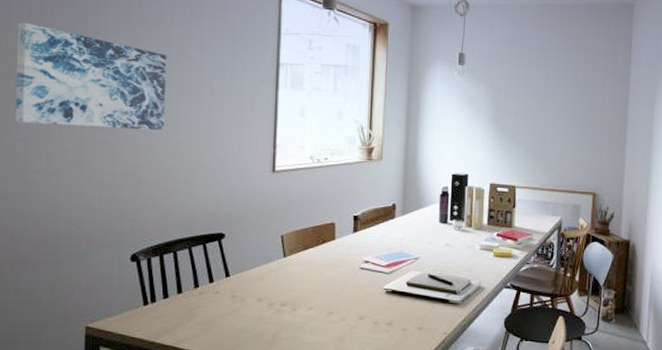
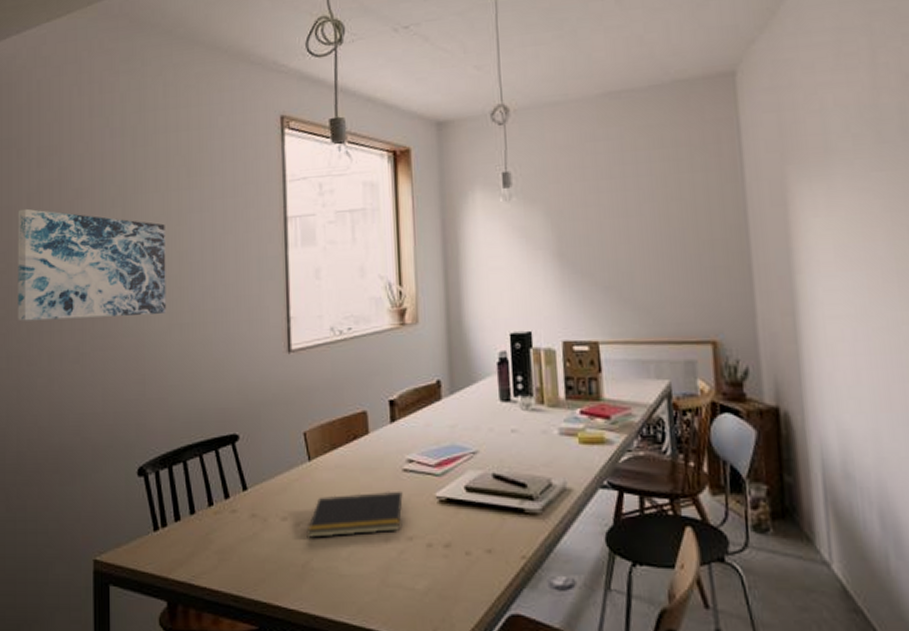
notepad: none [278,283,358,315] -> present [306,491,403,538]

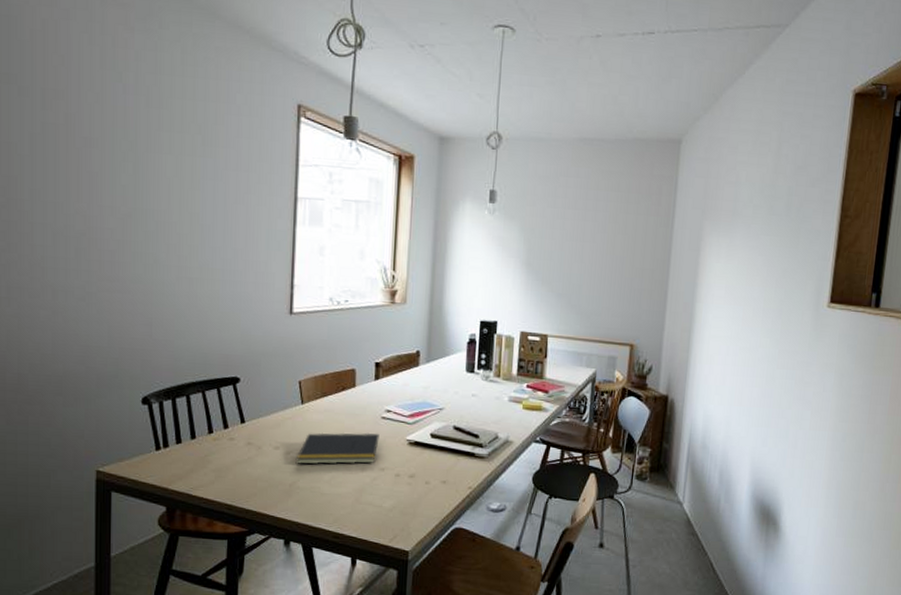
wall art: present [18,208,167,322] -> none [19,147,178,267]

